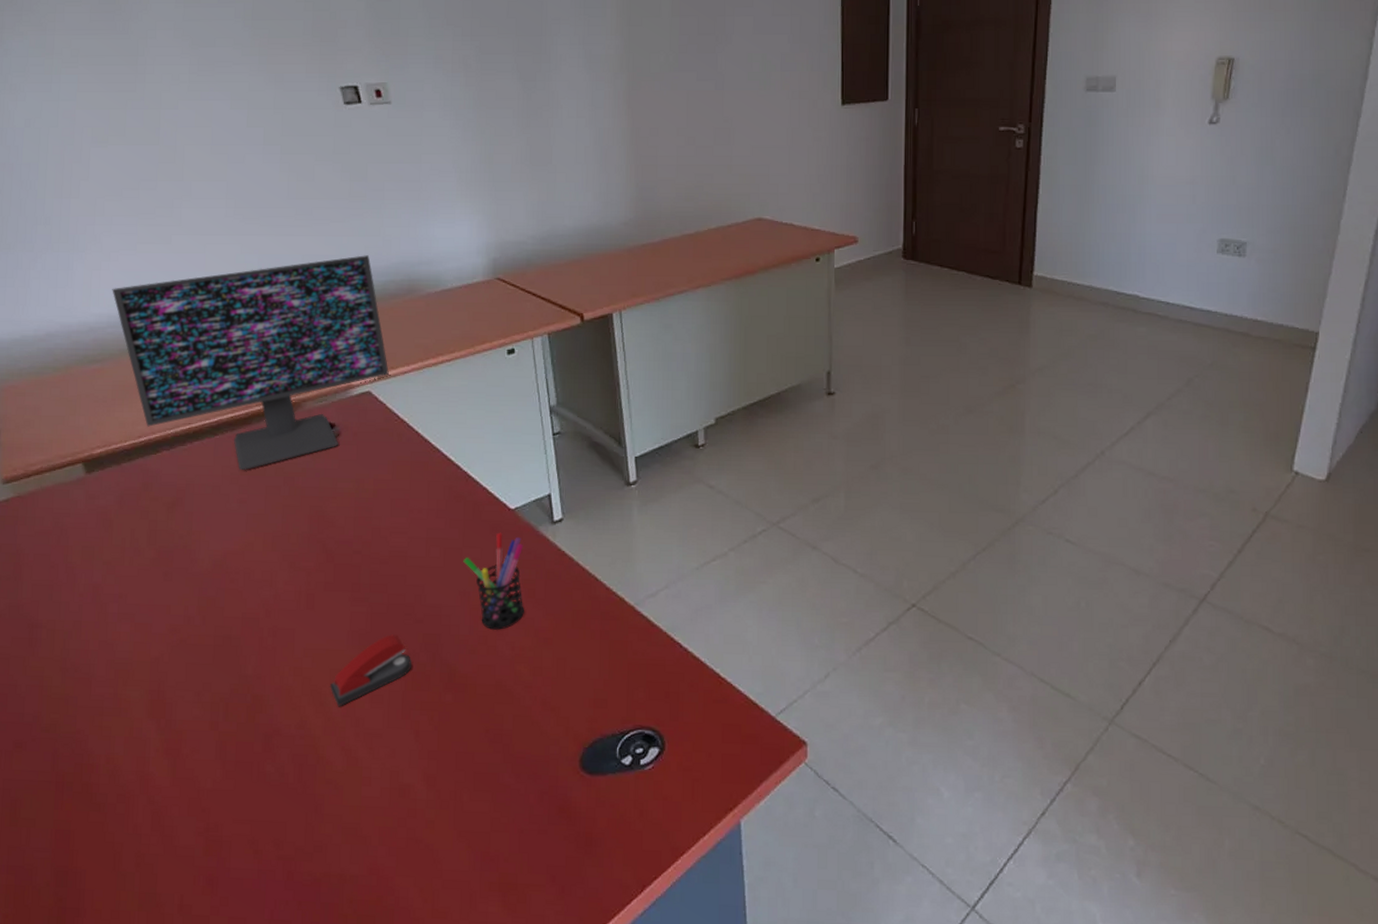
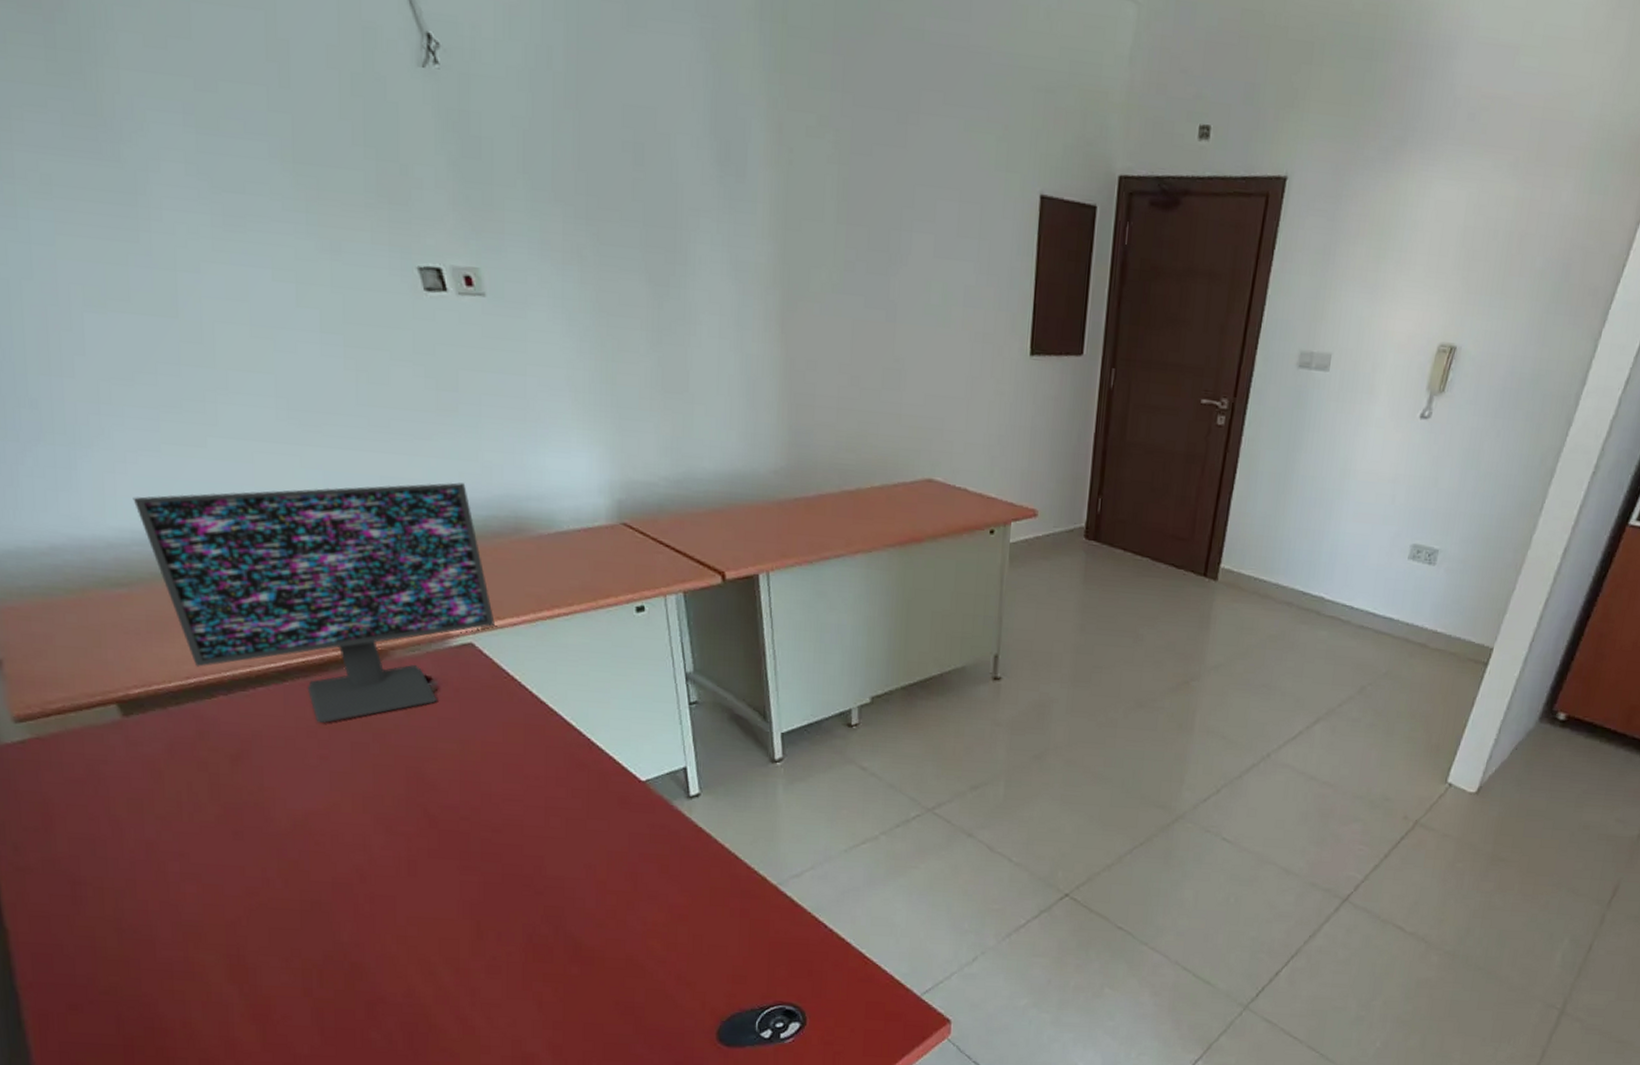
stapler: present [330,634,412,707] -> none [440,905,533,977]
pen holder: present [463,532,524,631] -> none [588,804,657,905]

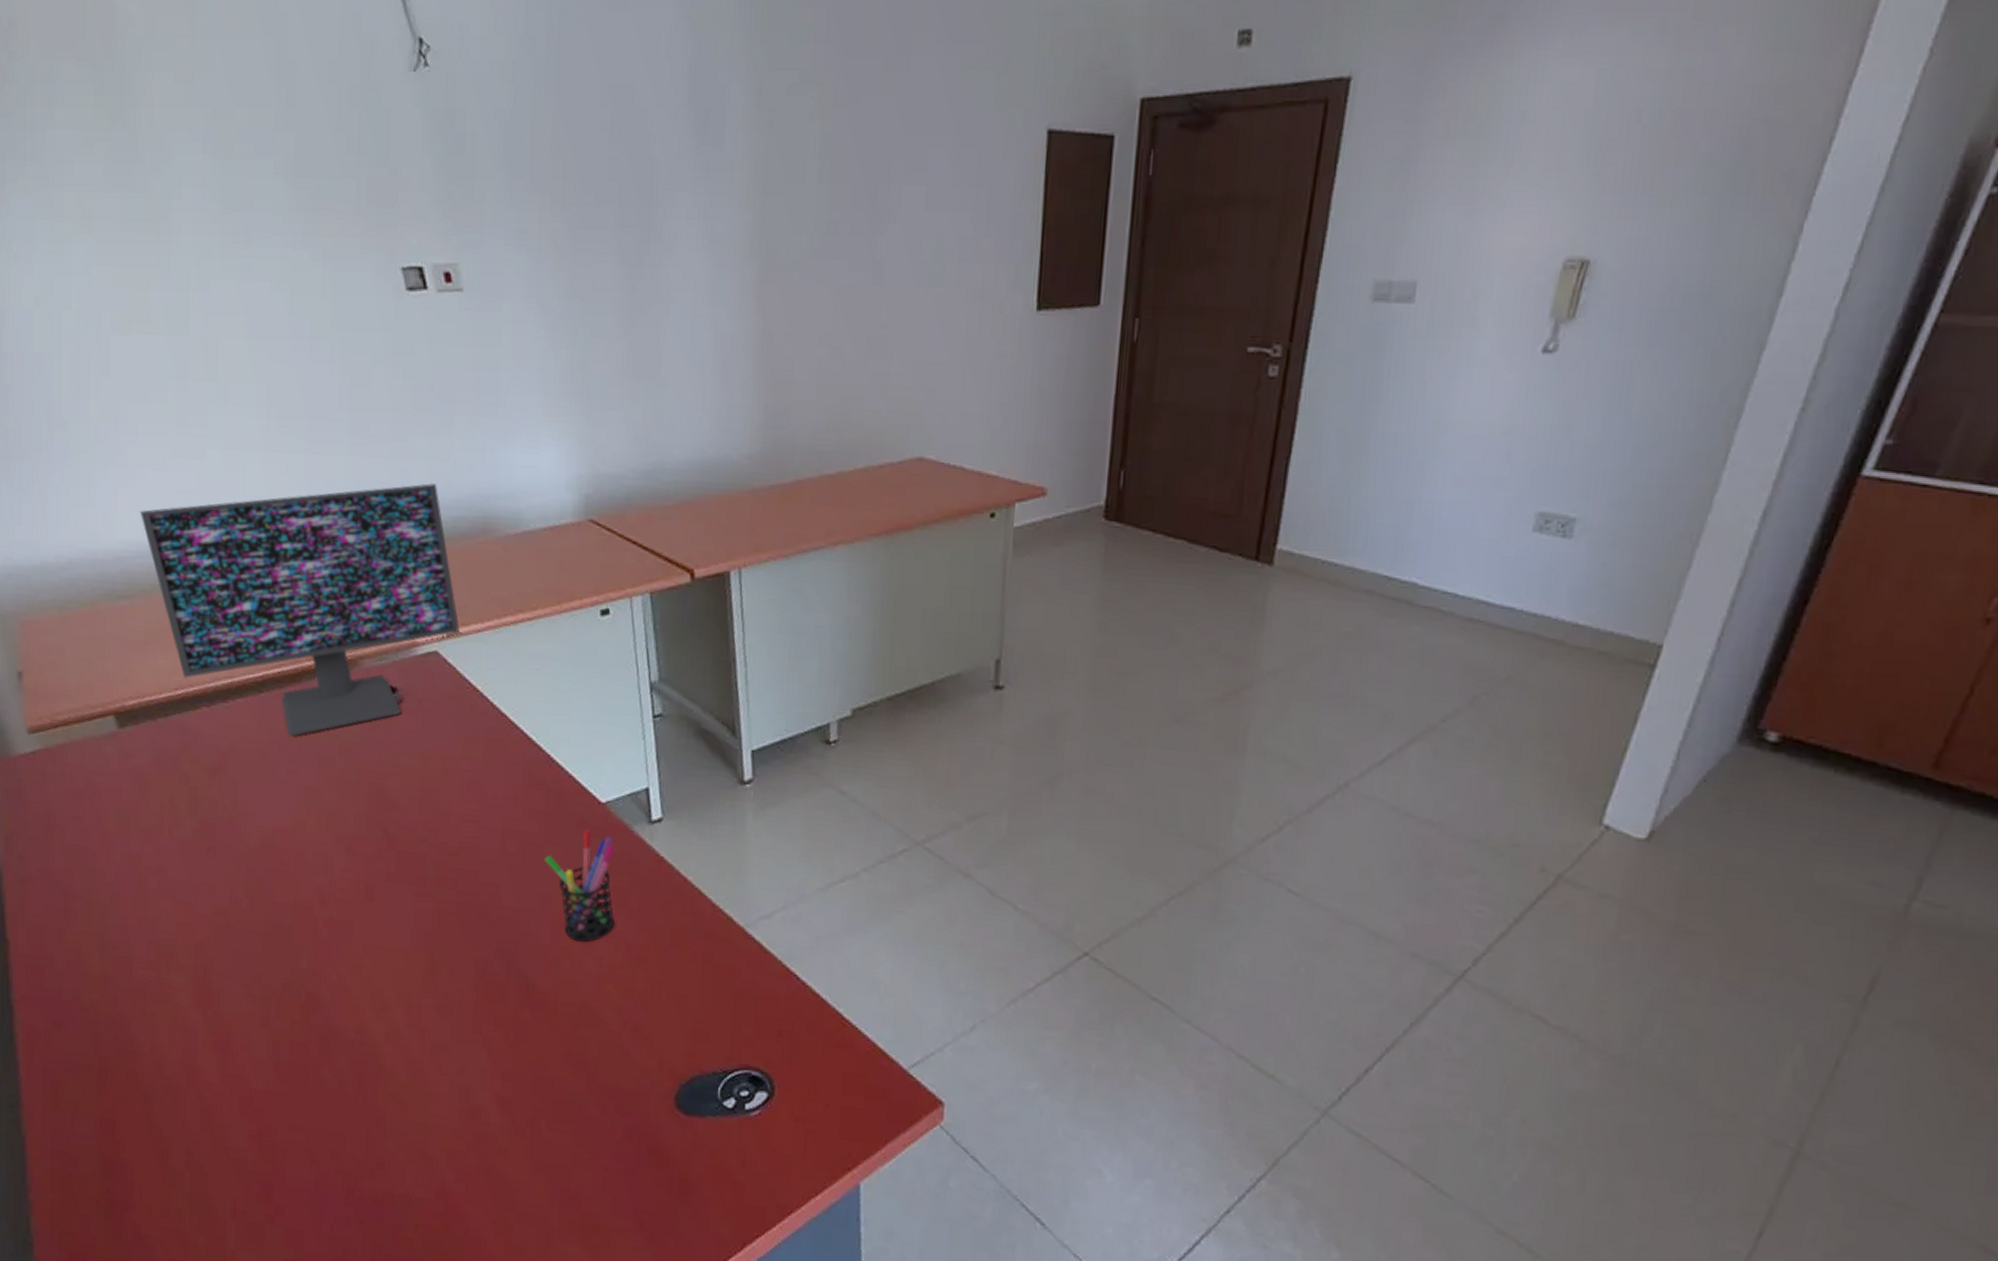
pen holder: none [588,804,657,905] -> present [544,829,616,943]

